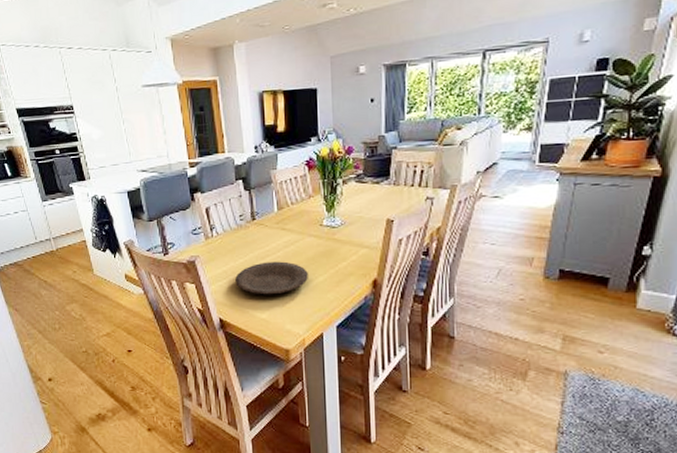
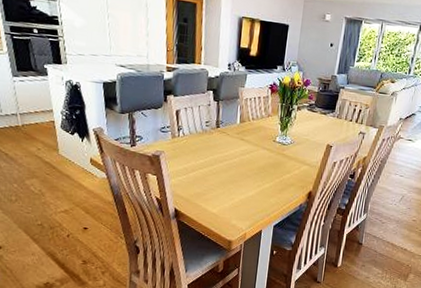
plate: present [235,261,308,295] -> none [194,165,257,194]

